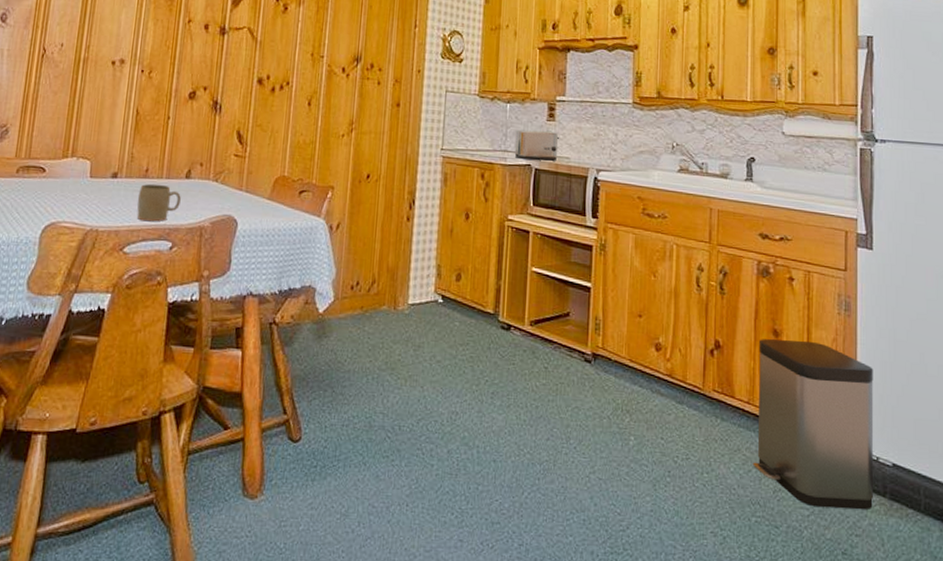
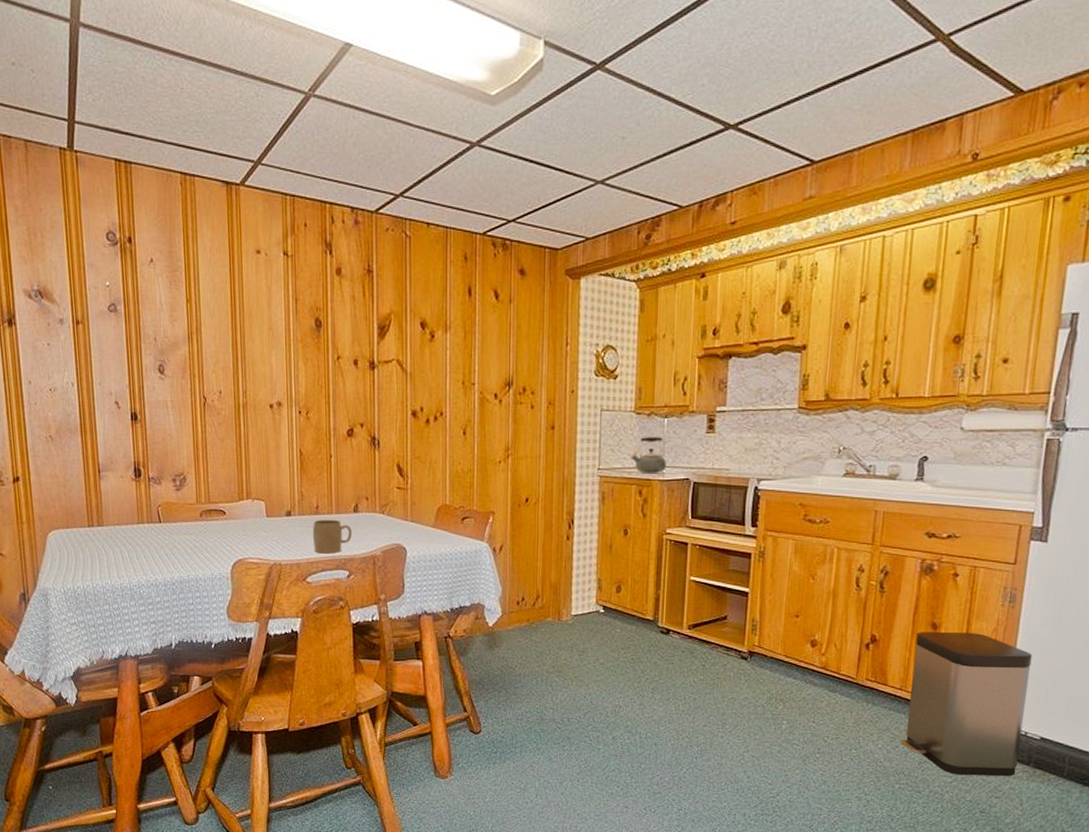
kettle: none [472,120,509,158] -> present [629,437,667,474]
toaster: present [514,129,560,161] -> none [672,444,720,474]

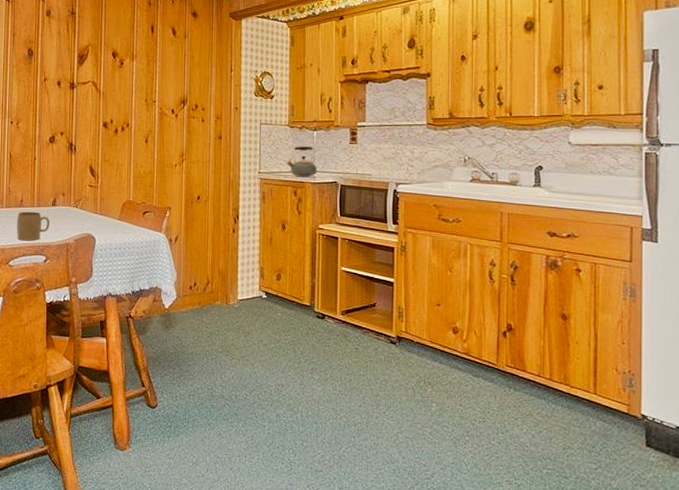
pedal bin: present [901,632,1032,776] -> none [544,322,658,464]

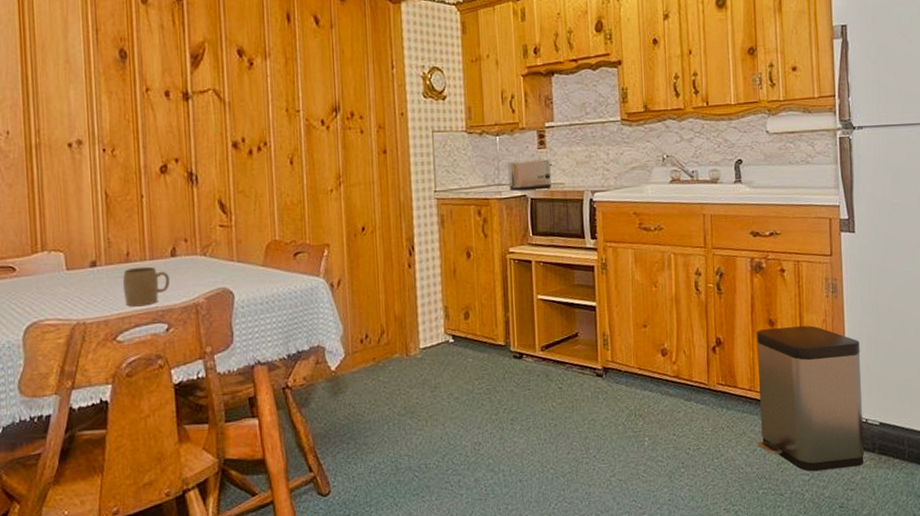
kettle: present [285,146,318,177] -> none [465,155,503,193]
toaster: none [322,152,362,178] -> present [507,159,553,191]
pedal bin: none [544,322,658,464] -> present [756,325,864,471]

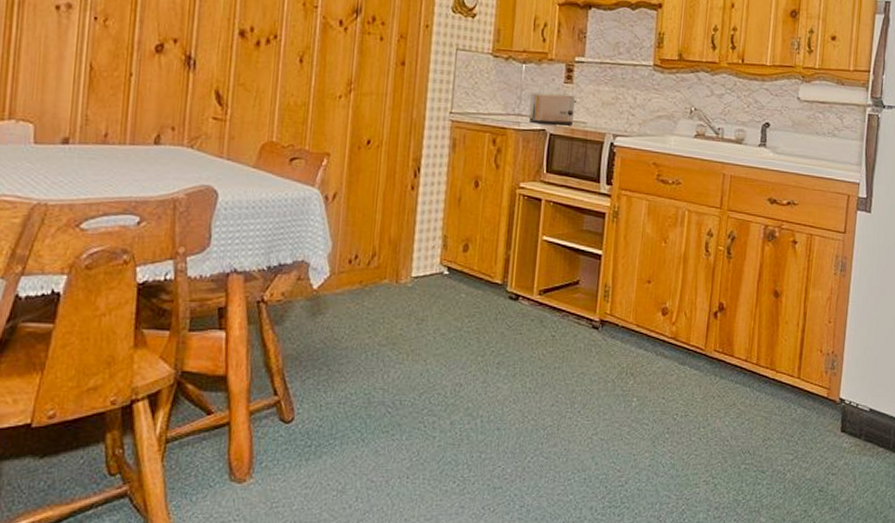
mug: present [122,266,170,307] -> none [94,150,149,194]
pedal bin: present [756,325,864,471] -> none [746,300,861,451]

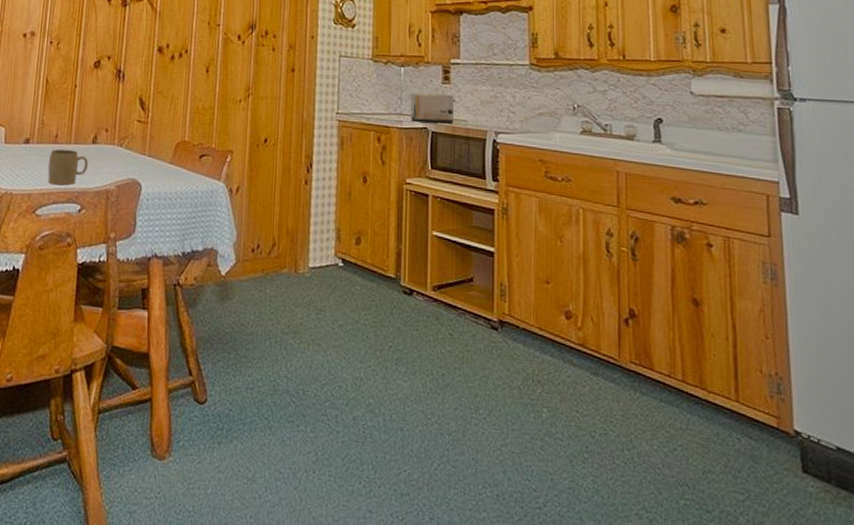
mug: none [94,150,149,194] -> present [47,149,88,185]

